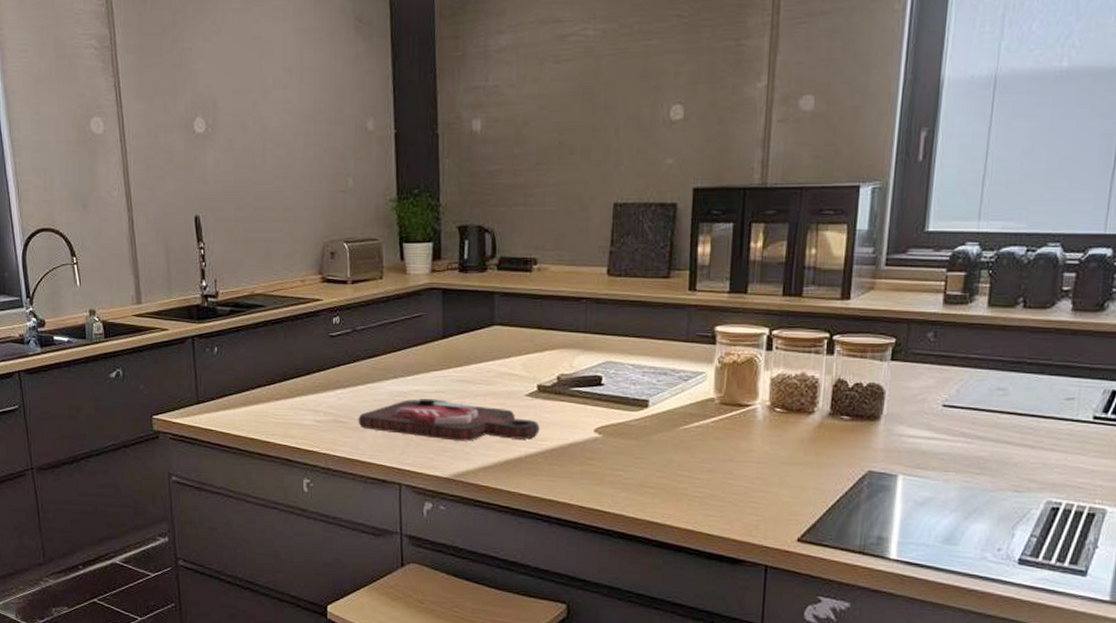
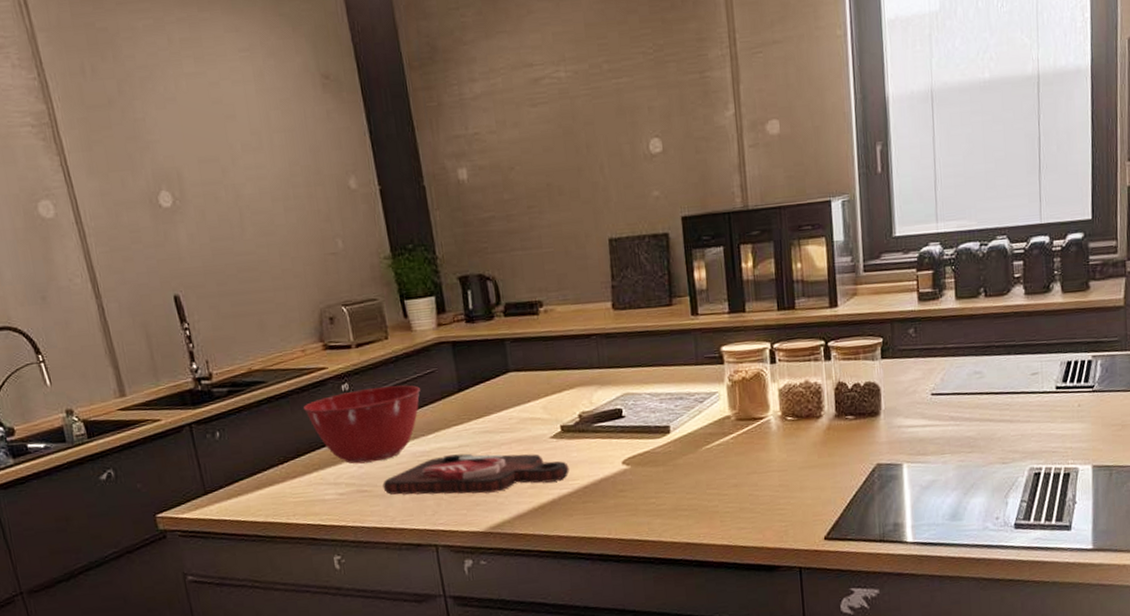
mixing bowl: none [295,325,406,396] -> present [303,385,420,464]

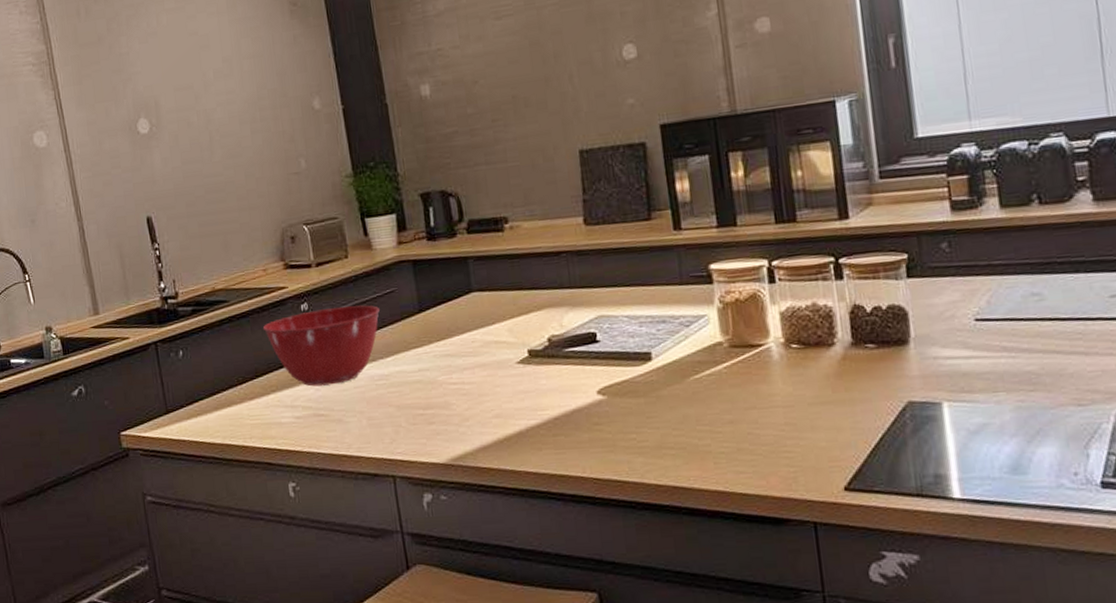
cutting board: present [383,453,569,495] -> none [339,378,538,422]

